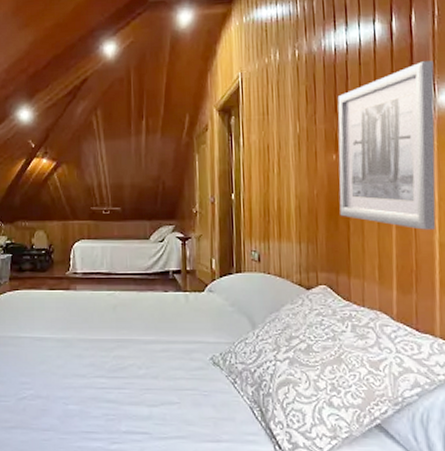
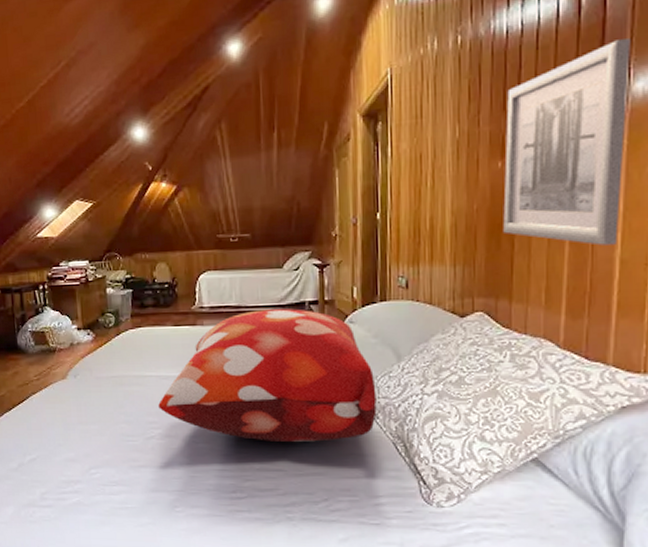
decorative pillow: none [31,277,235,405] -> present [158,309,377,442]

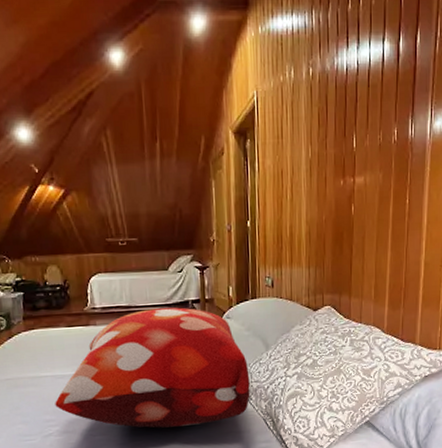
wall art: present [503,38,631,246] -> none [344,85,432,251]

